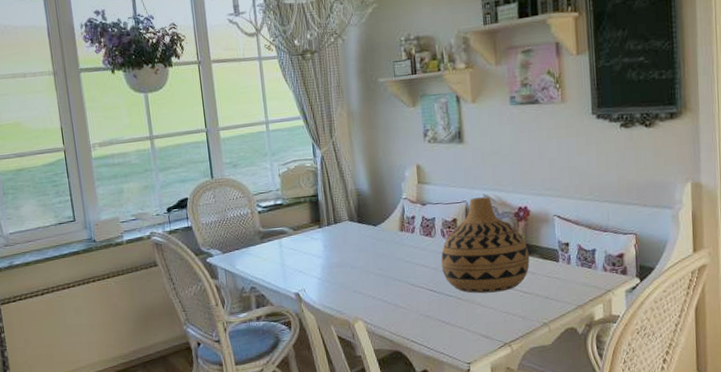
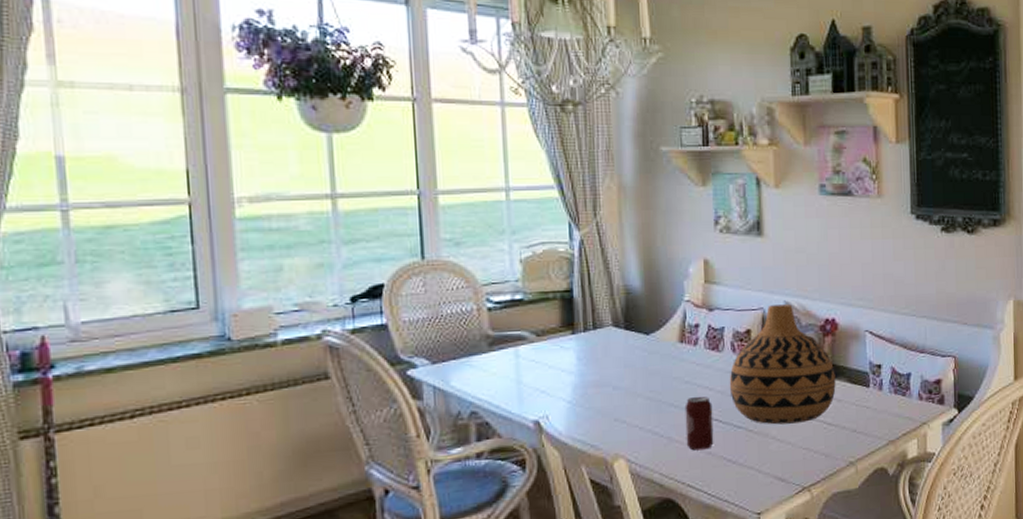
beverage can: none [406,272,431,314] -> present [685,396,714,451]

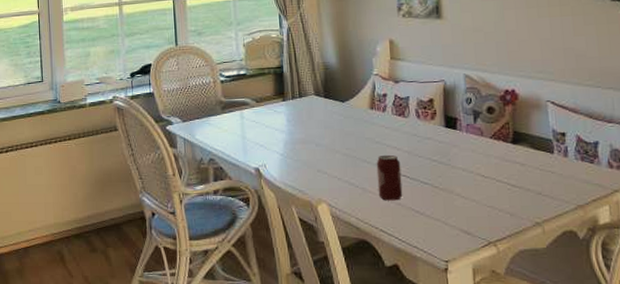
vase: present [729,304,836,425] -> none [415,77,519,183]

